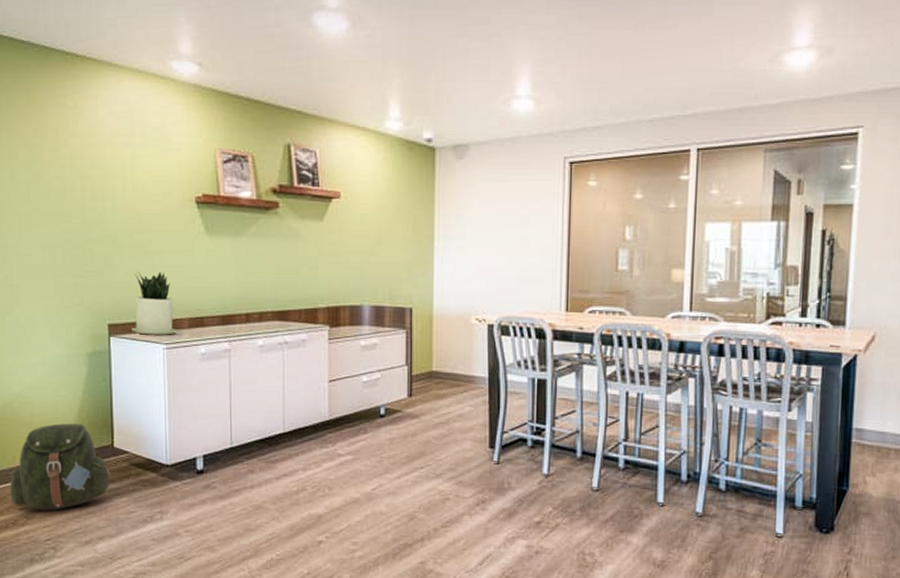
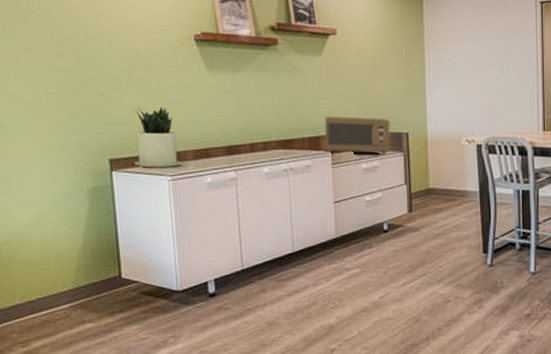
backpack: present [10,423,111,511] -> none [10,257,120,346]
microwave: none [322,287,393,331] -> present [324,116,390,155]

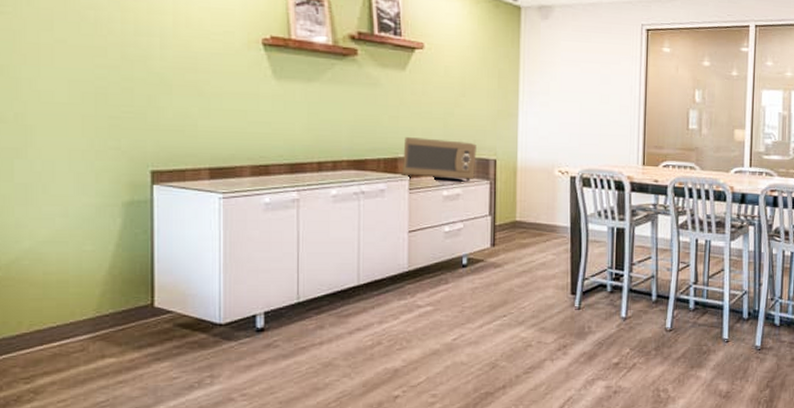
planter: present [134,107,182,168] -> none [181,114,236,184]

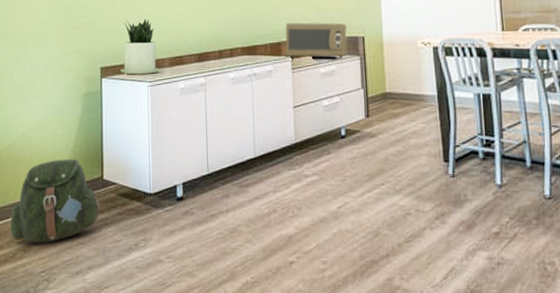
backpack: none [13,282,149,383] -> present [11,159,100,243]
planter: none [181,114,236,184] -> present [120,19,159,75]

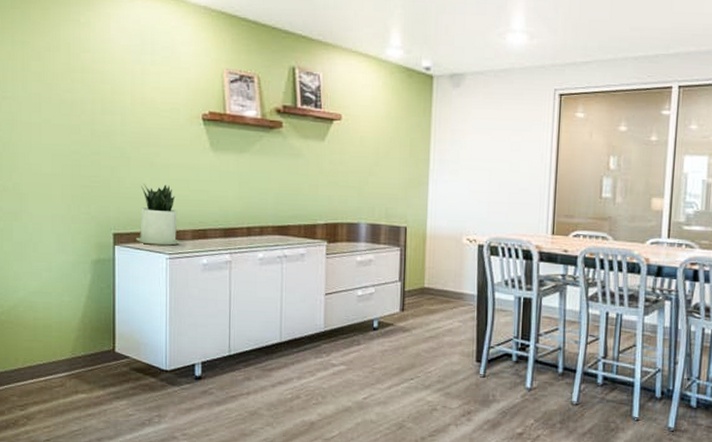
backpack: present [11,159,100,243] -> none [12,328,111,412]
microwave: present [285,22,347,59] -> none [321,205,389,248]

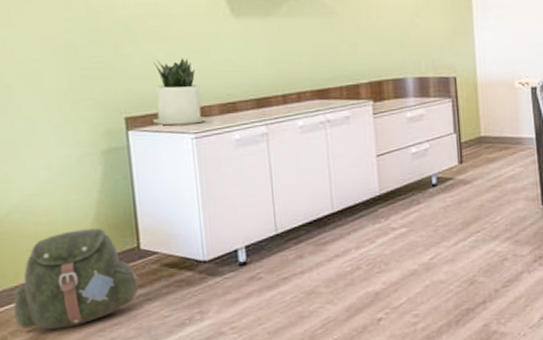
backpack: none [12,328,111,412] -> present [13,228,139,329]

